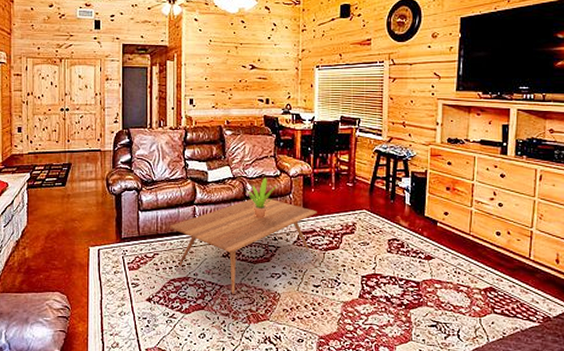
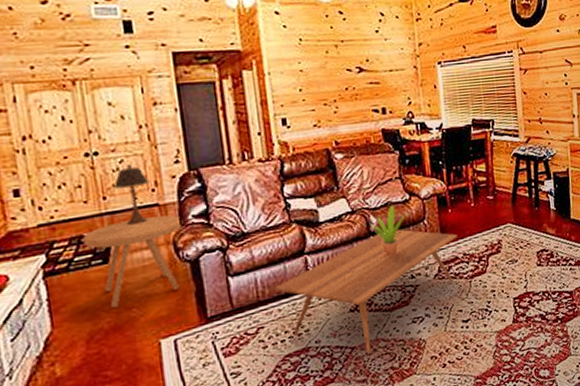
side table: none [52,158,114,218] -> present [83,215,183,308]
table lamp: none [74,119,97,162] -> present [113,163,150,226]

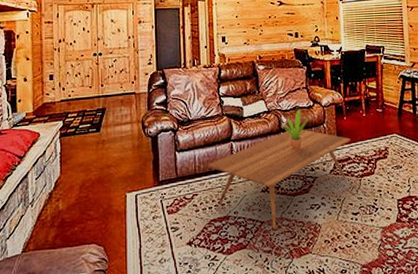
side table: present [83,215,183,308] -> none [86,101,150,165]
table lamp: present [113,163,150,226] -> none [108,62,131,106]

